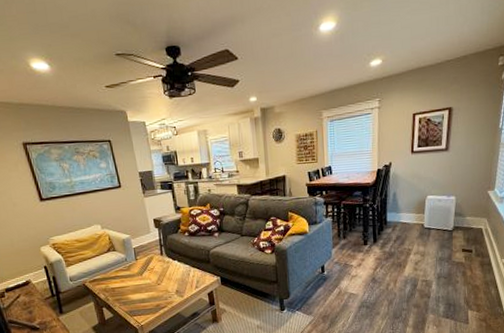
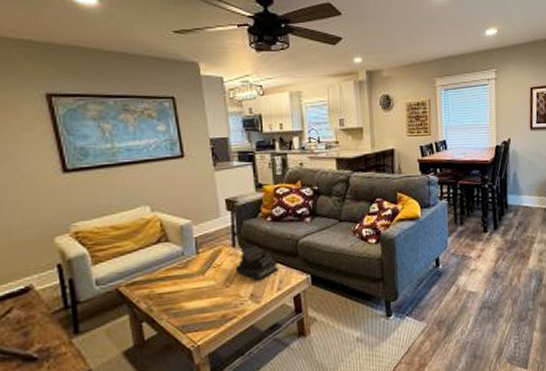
diary: none [163,254,197,281] -> present [235,246,280,281]

